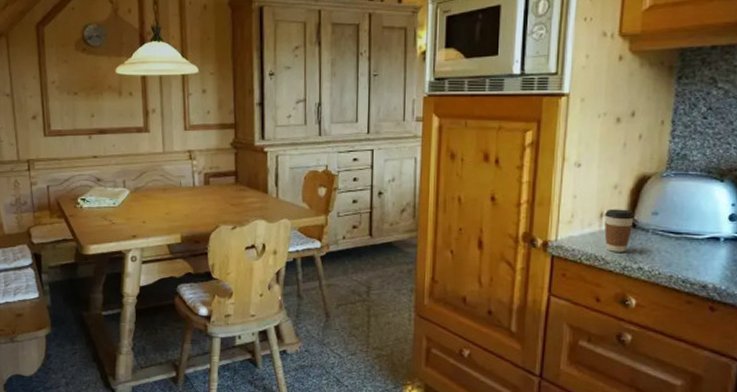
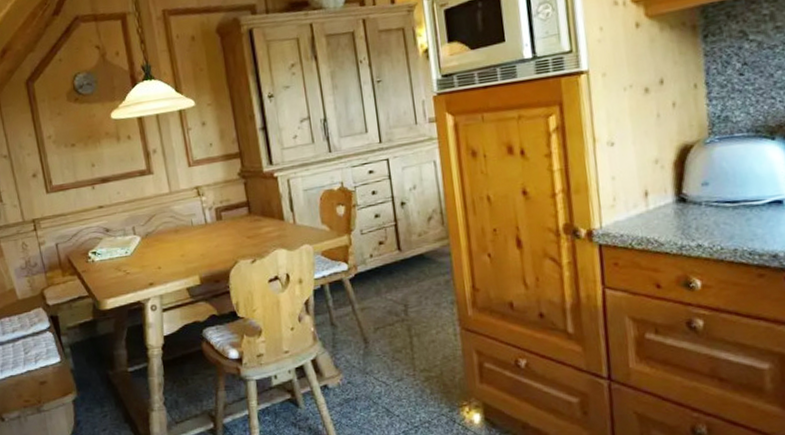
coffee cup: present [604,209,634,252] -> none [648,184,683,232]

